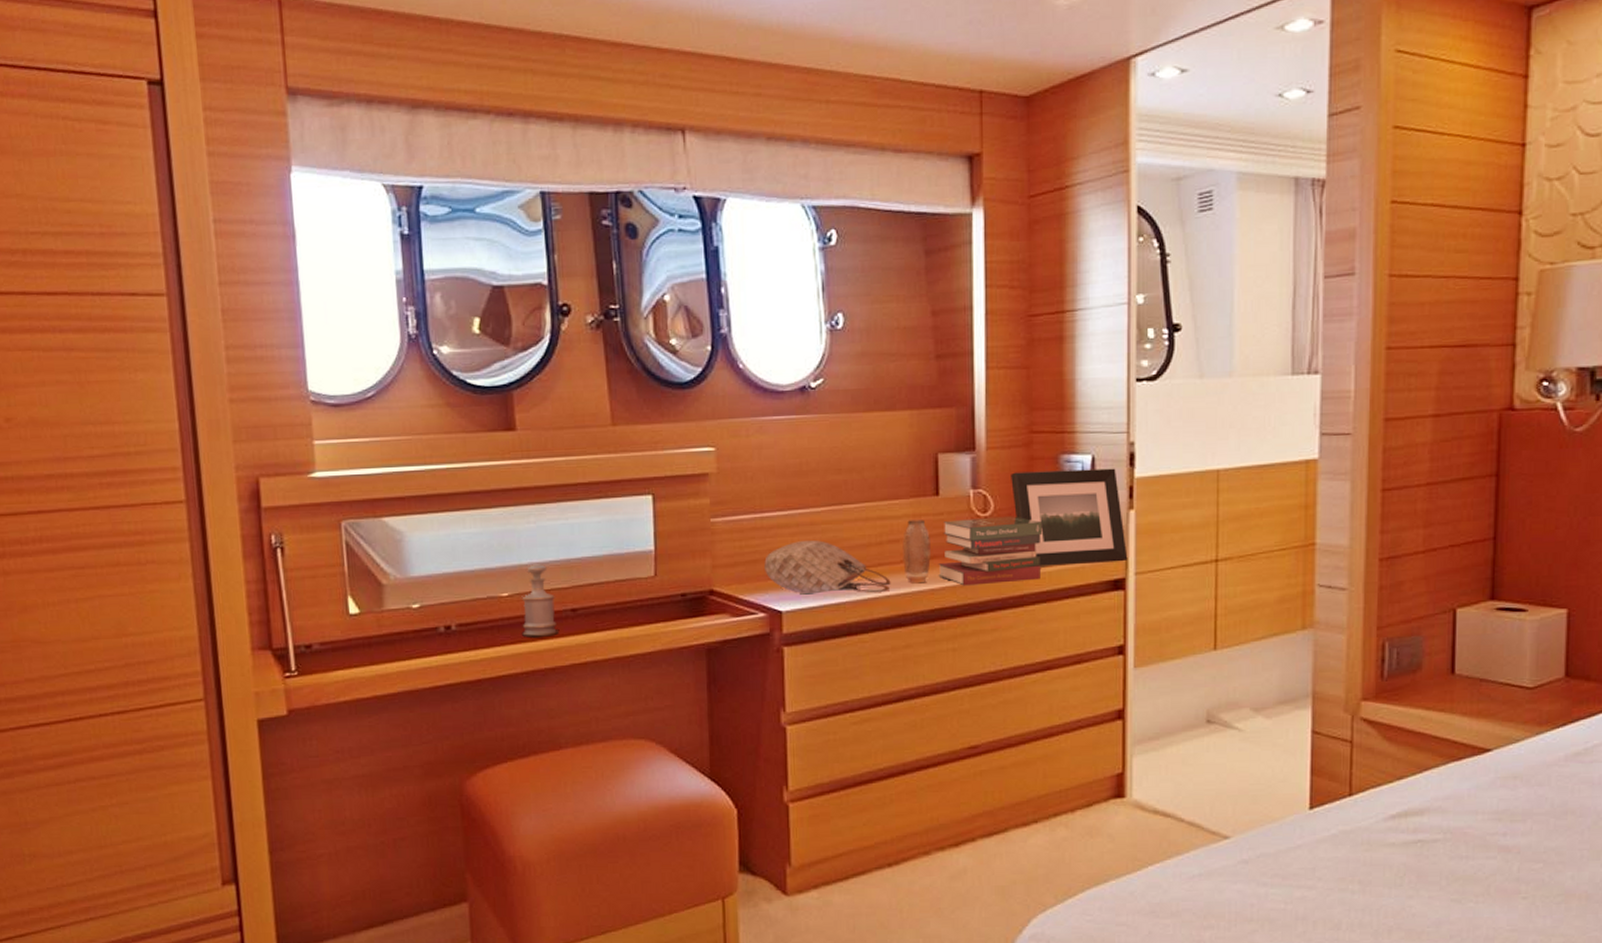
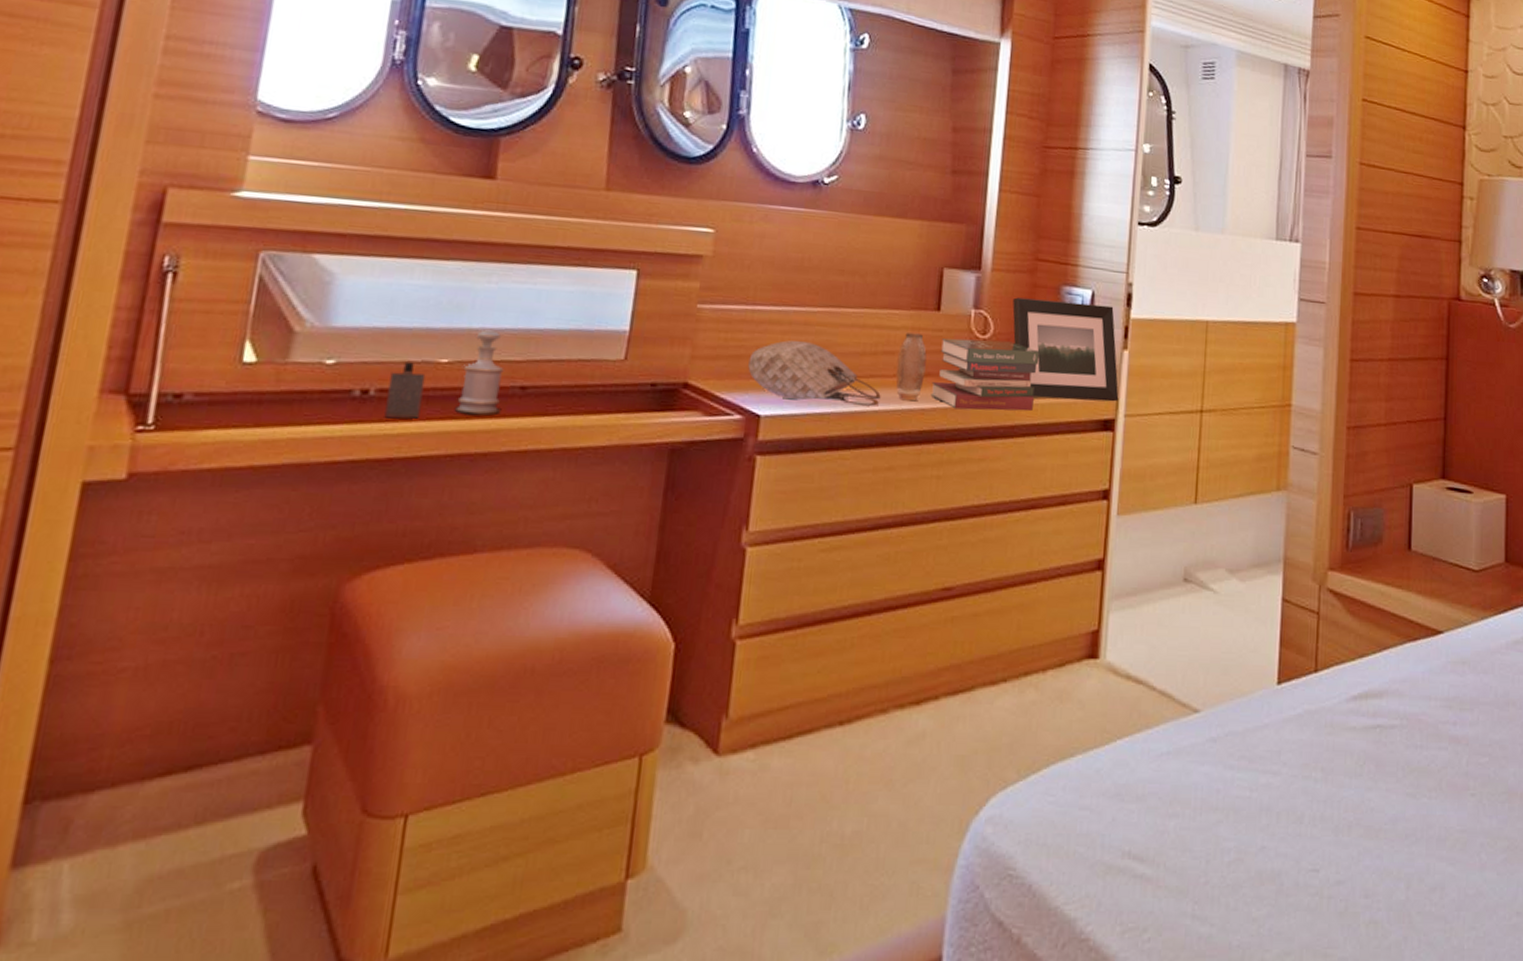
perfume bottle: none [465,599,495,647] -> present [384,362,426,419]

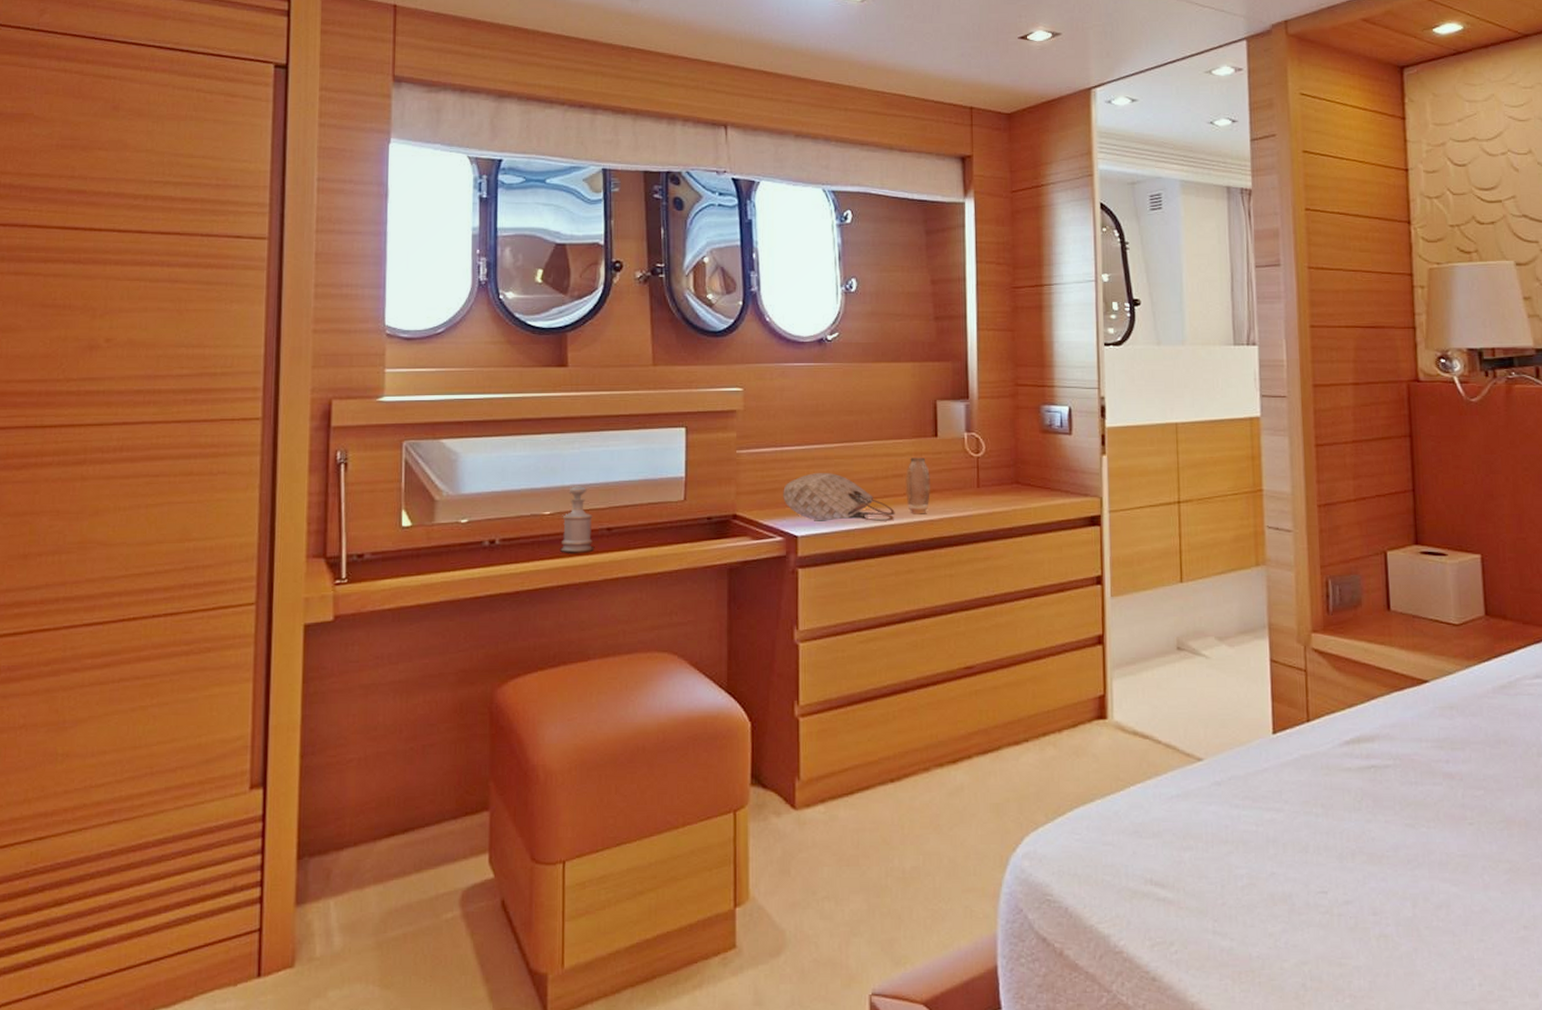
perfume bottle: present [384,362,426,419] -> none [509,516,535,561]
books: present [930,338,1040,412] -> none [937,457,1028,518]
picture frame: present [1012,297,1119,402] -> none [1000,418,1102,504]

